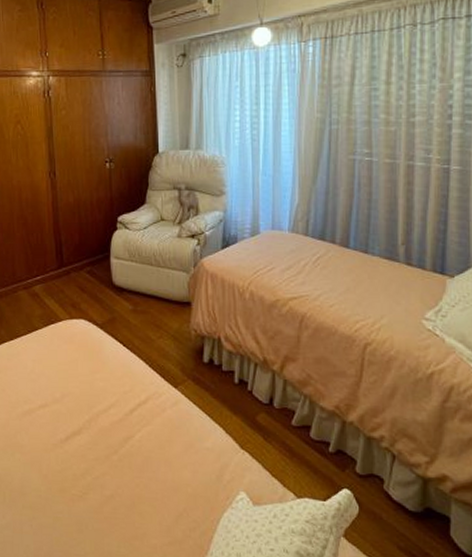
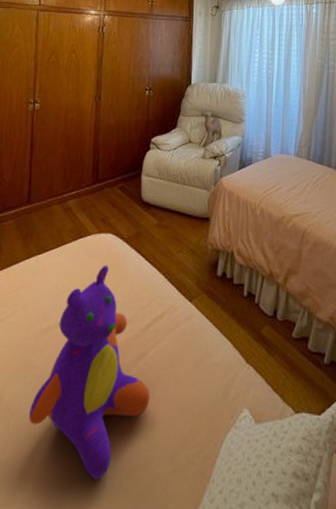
stuffed bear: none [22,350,141,546] -> present [29,264,151,480]

